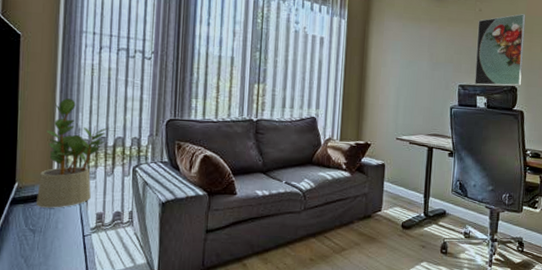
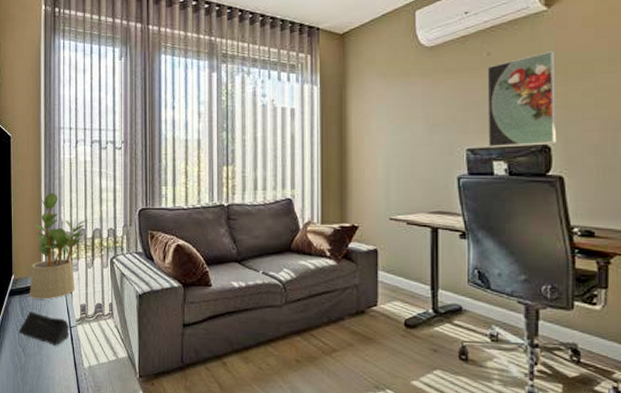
speaker: none [20,220,83,255] -> present [18,311,69,346]

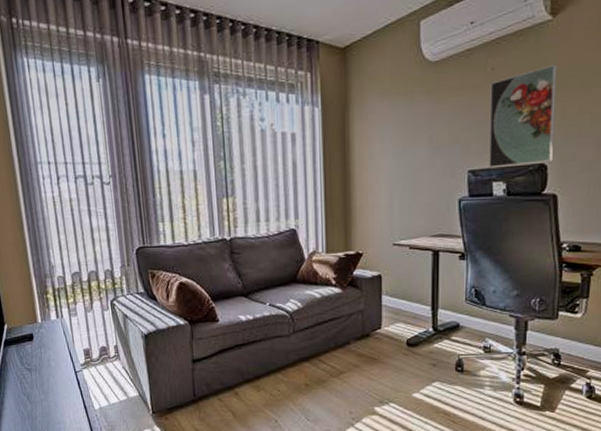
speaker: present [18,311,69,346] -> none [20,360,75,391]
potted plant: present [30,193,87,300] -> none [22,236,80,347]

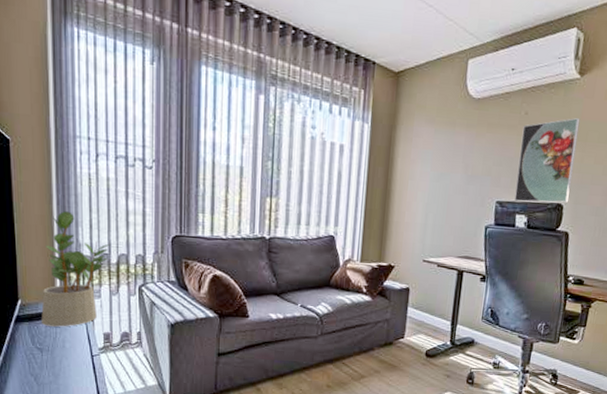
potted plant: none [22,236,80,347] -> present [41,211,110,327]

